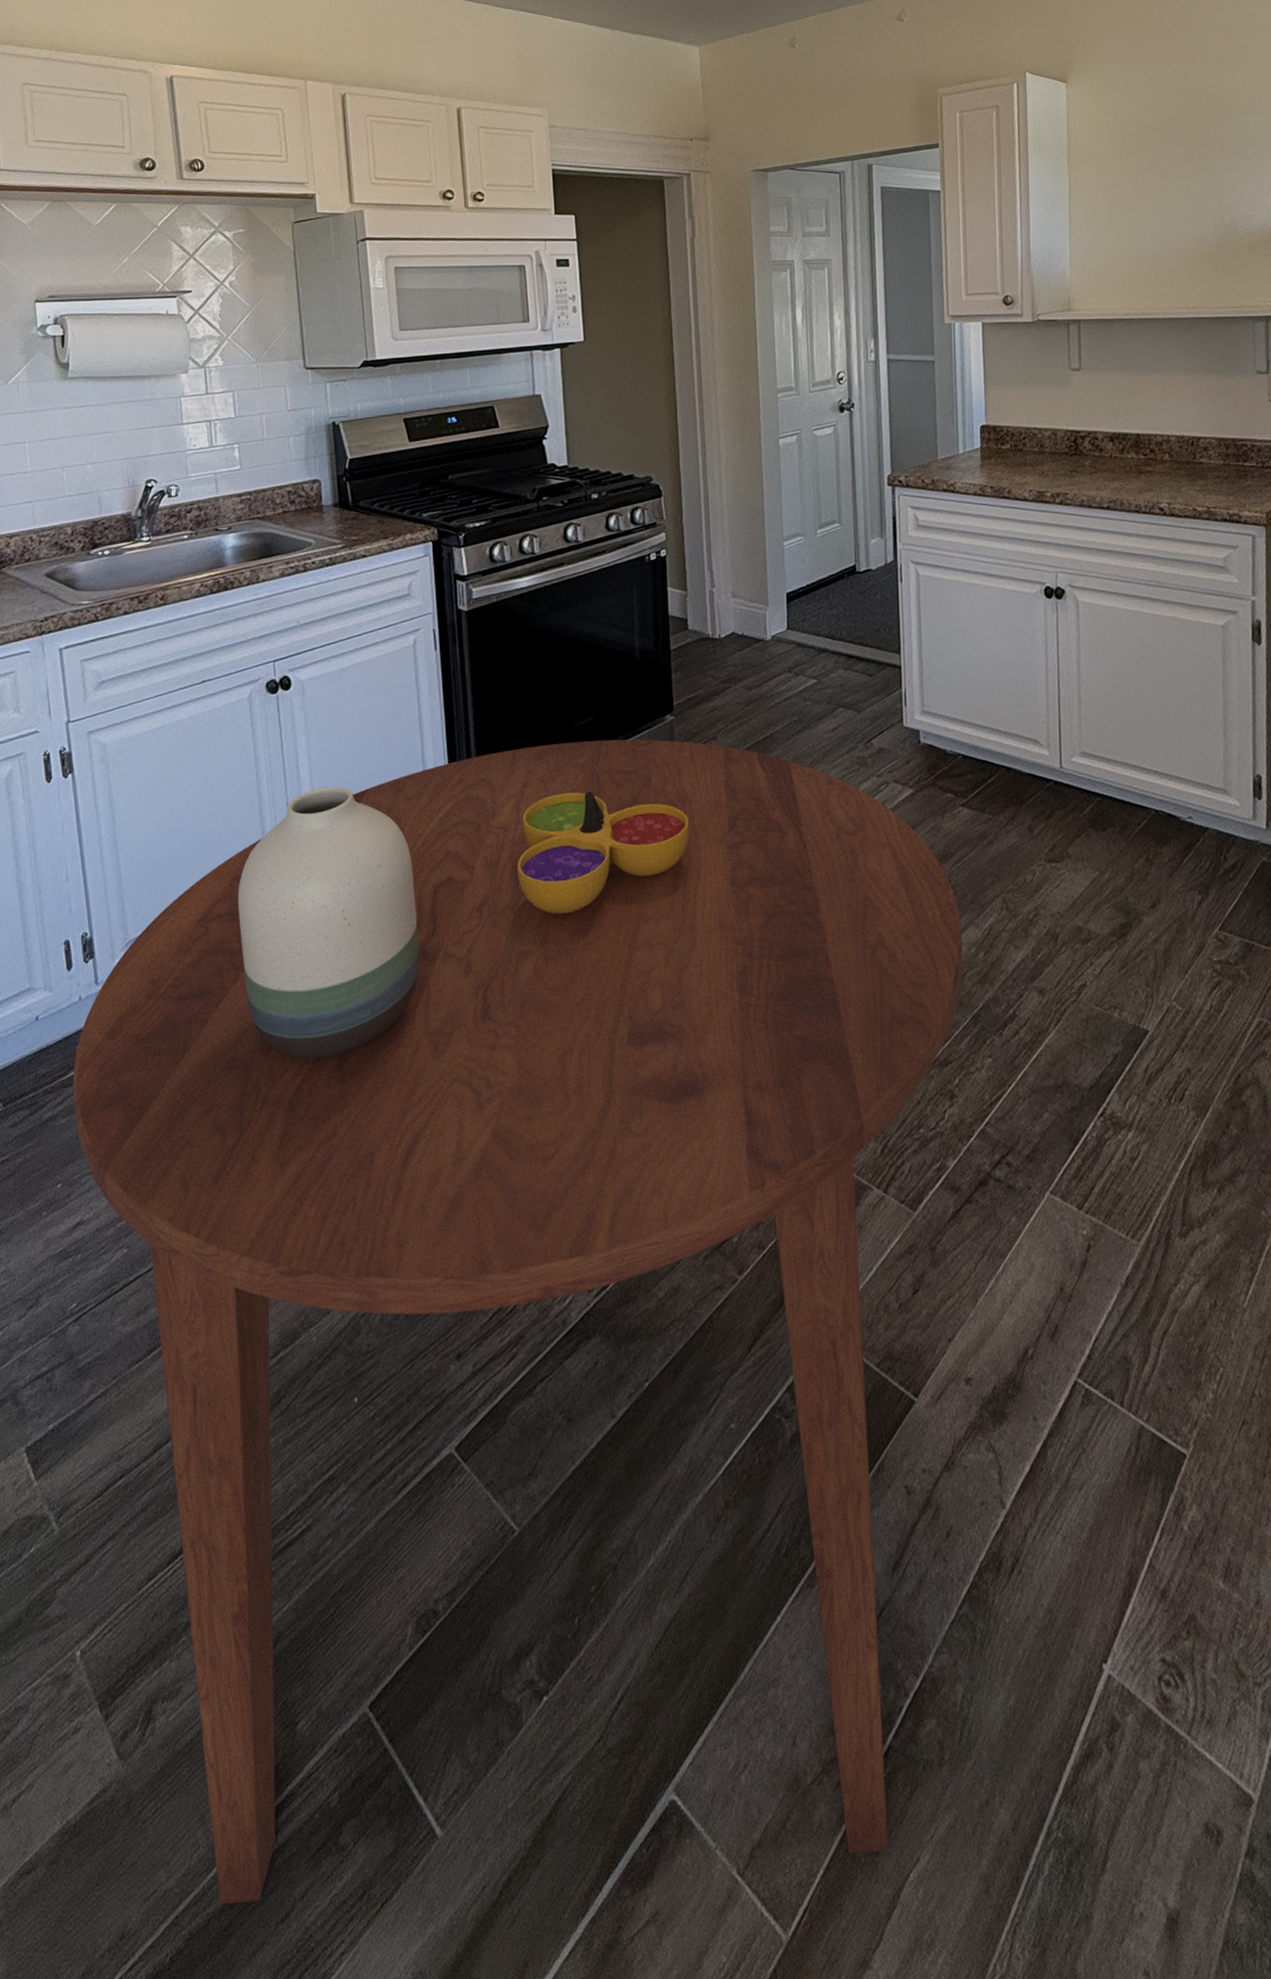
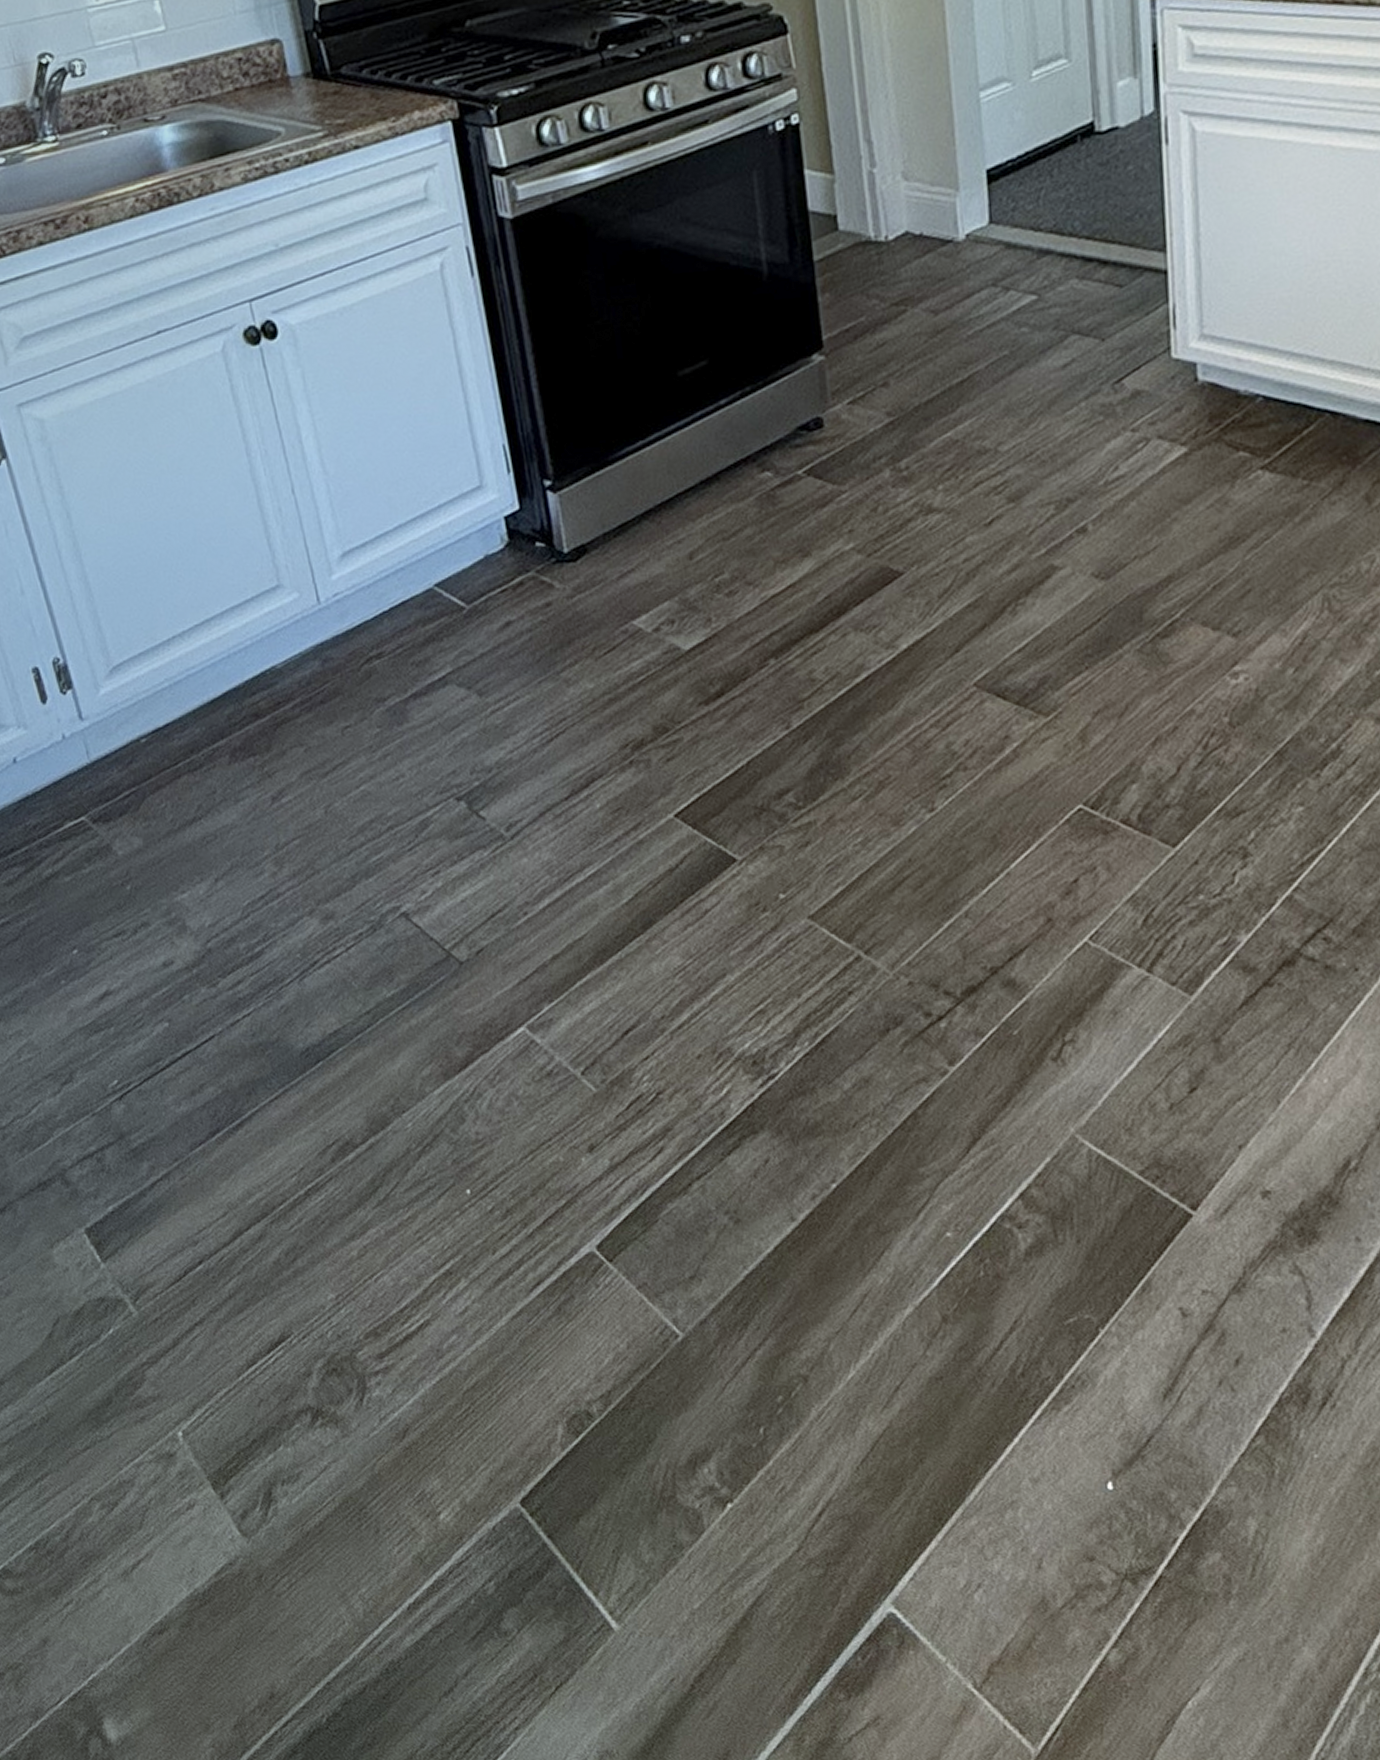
dining table: present [72,739,964,1905] -> none [69,389,1263,1679]
vase: present [238,786,419,1059] -> none [243,465,494,808]
decorative bowl: present [517,791,690,914] -> none [614,462,856,626]

